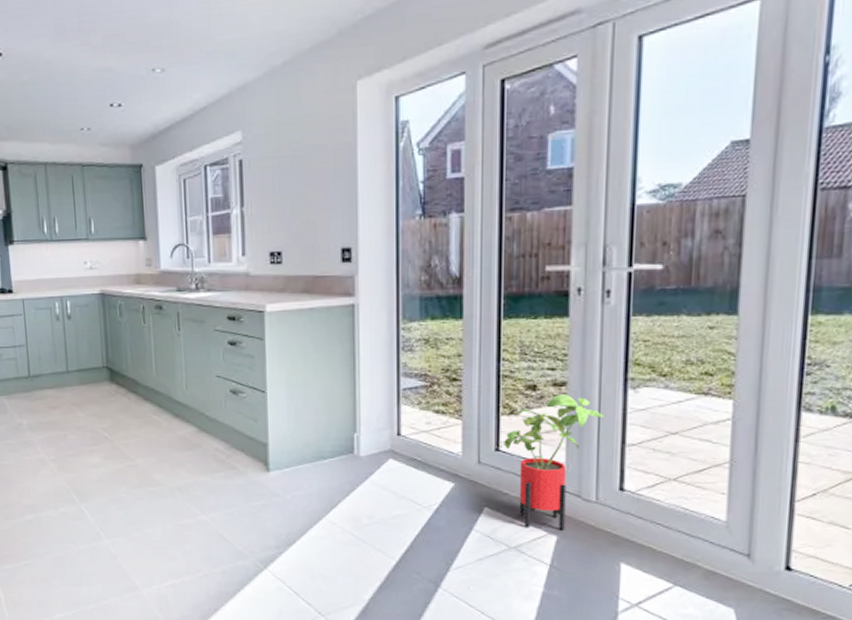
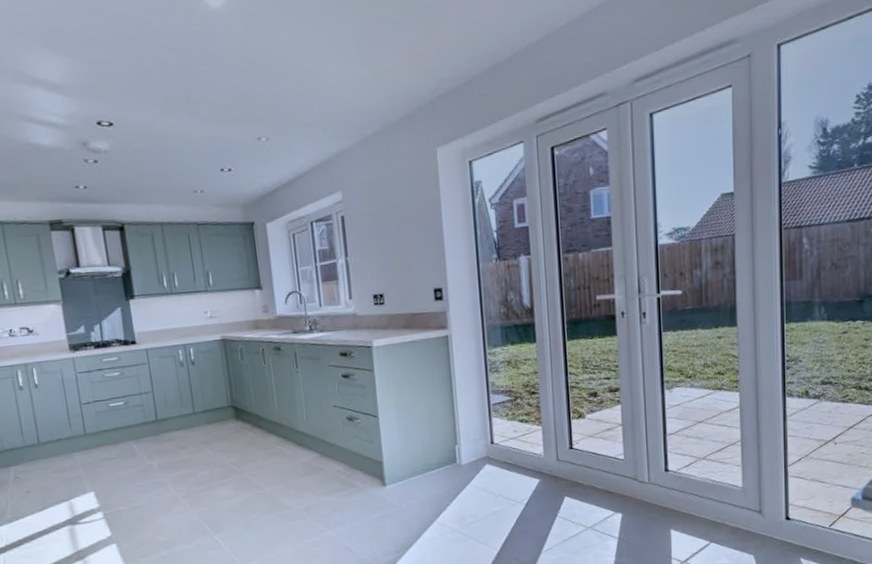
house plant: present [504,394,605,530] -> none [576,398,650,510]

